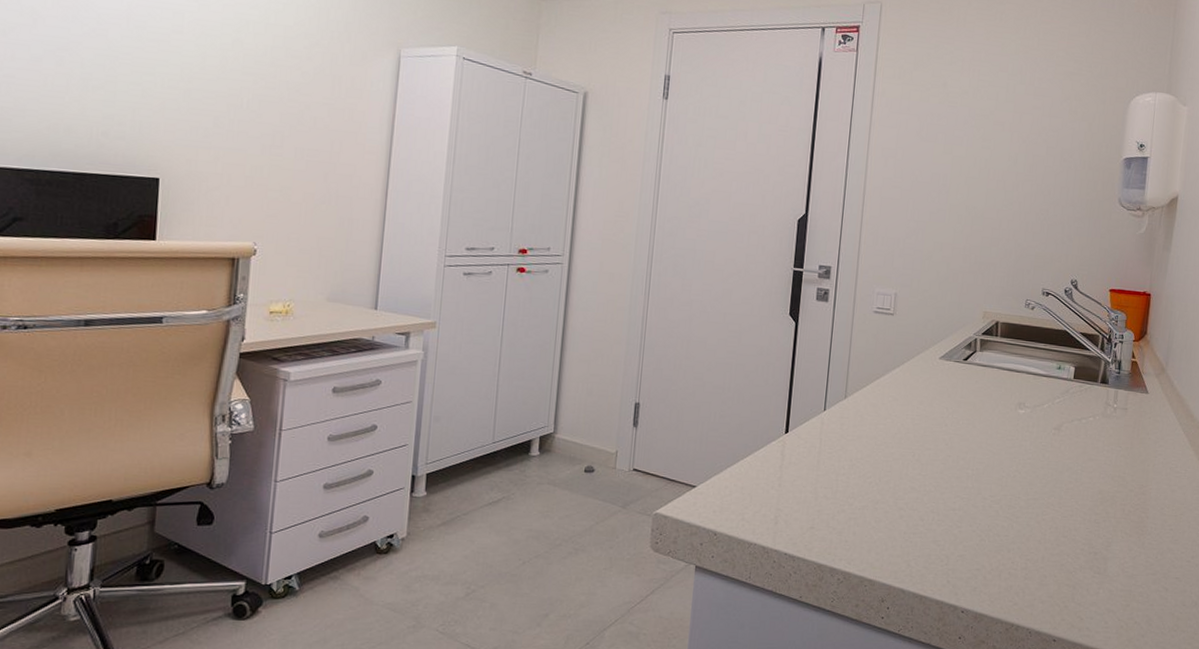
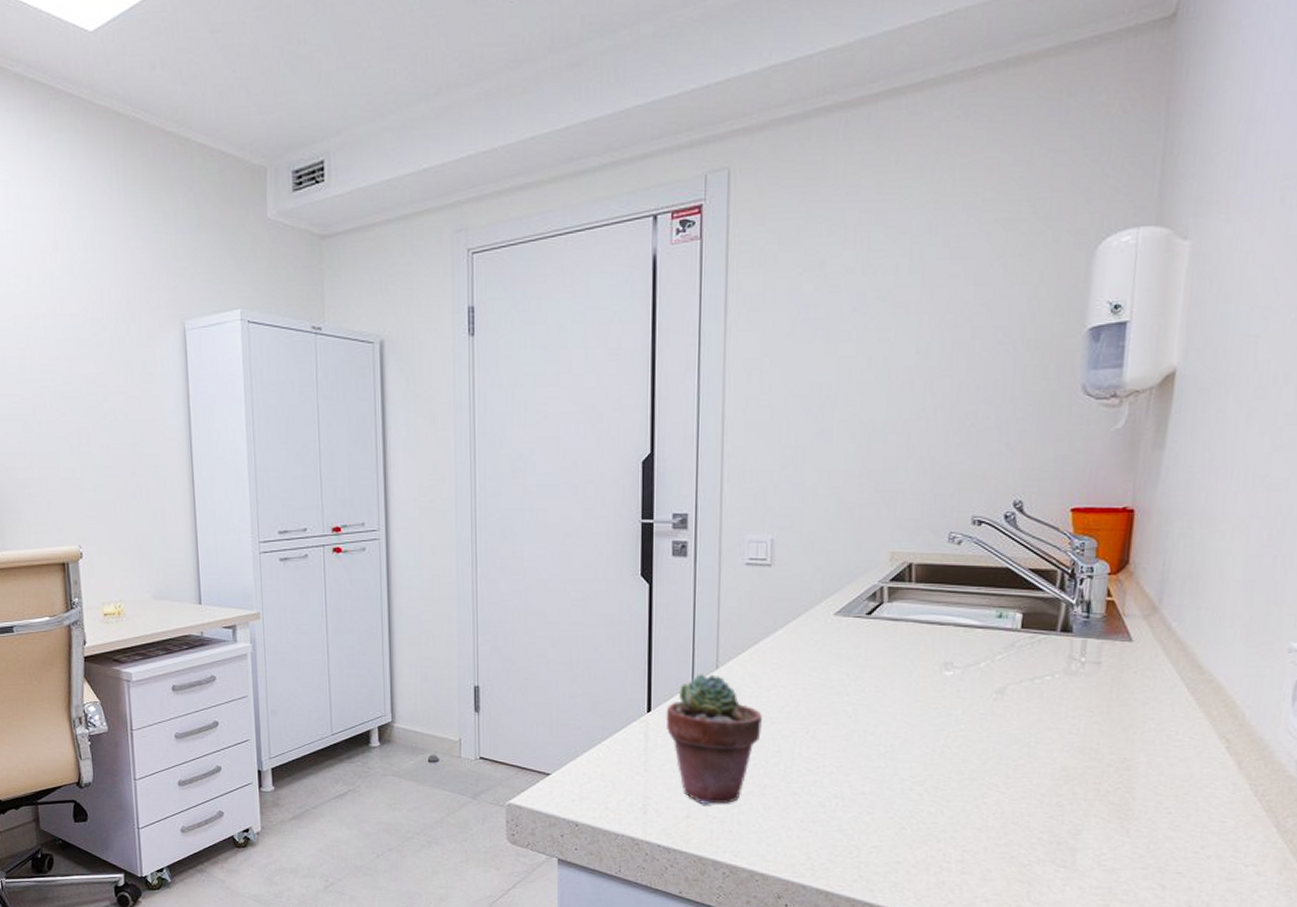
potted succulent: none [799,402,879,517] -> present [665,674,762,805]

